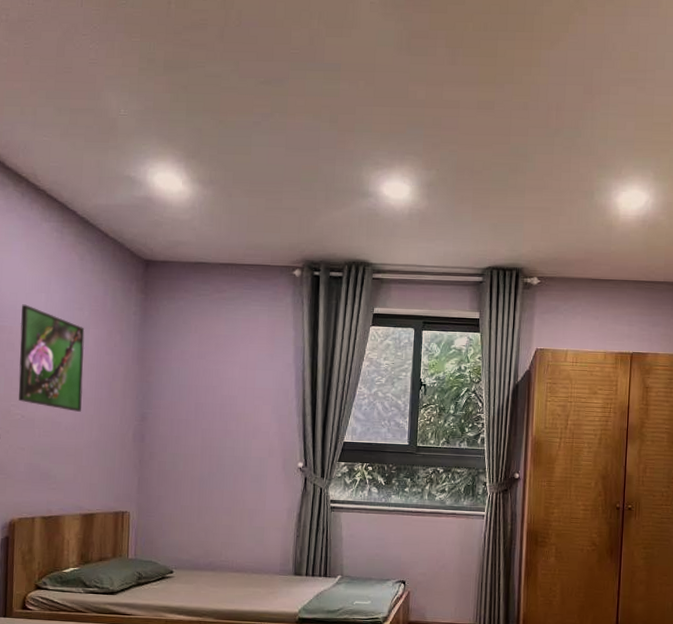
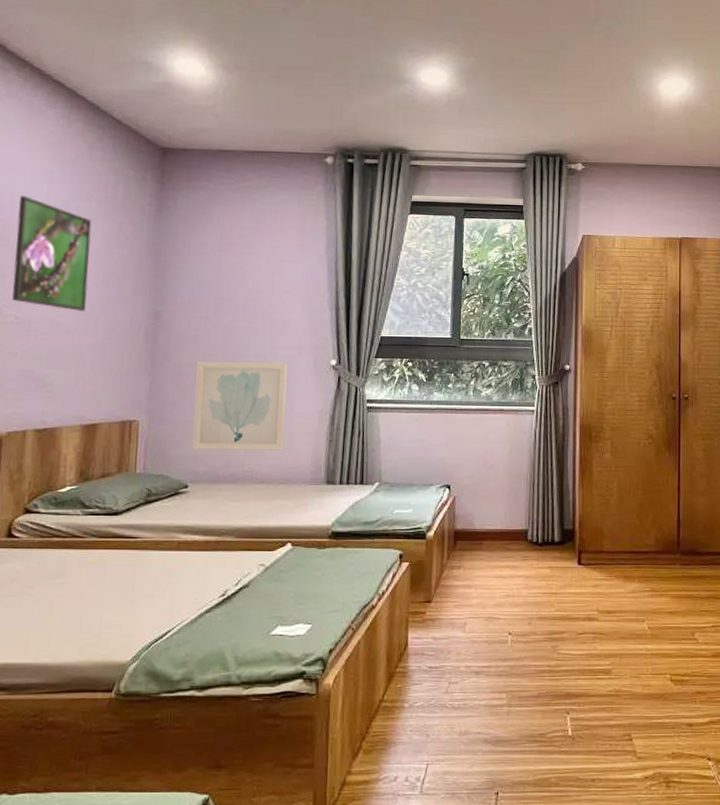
wall art: none [176,460,259,544] -> present [191,361,288,451]

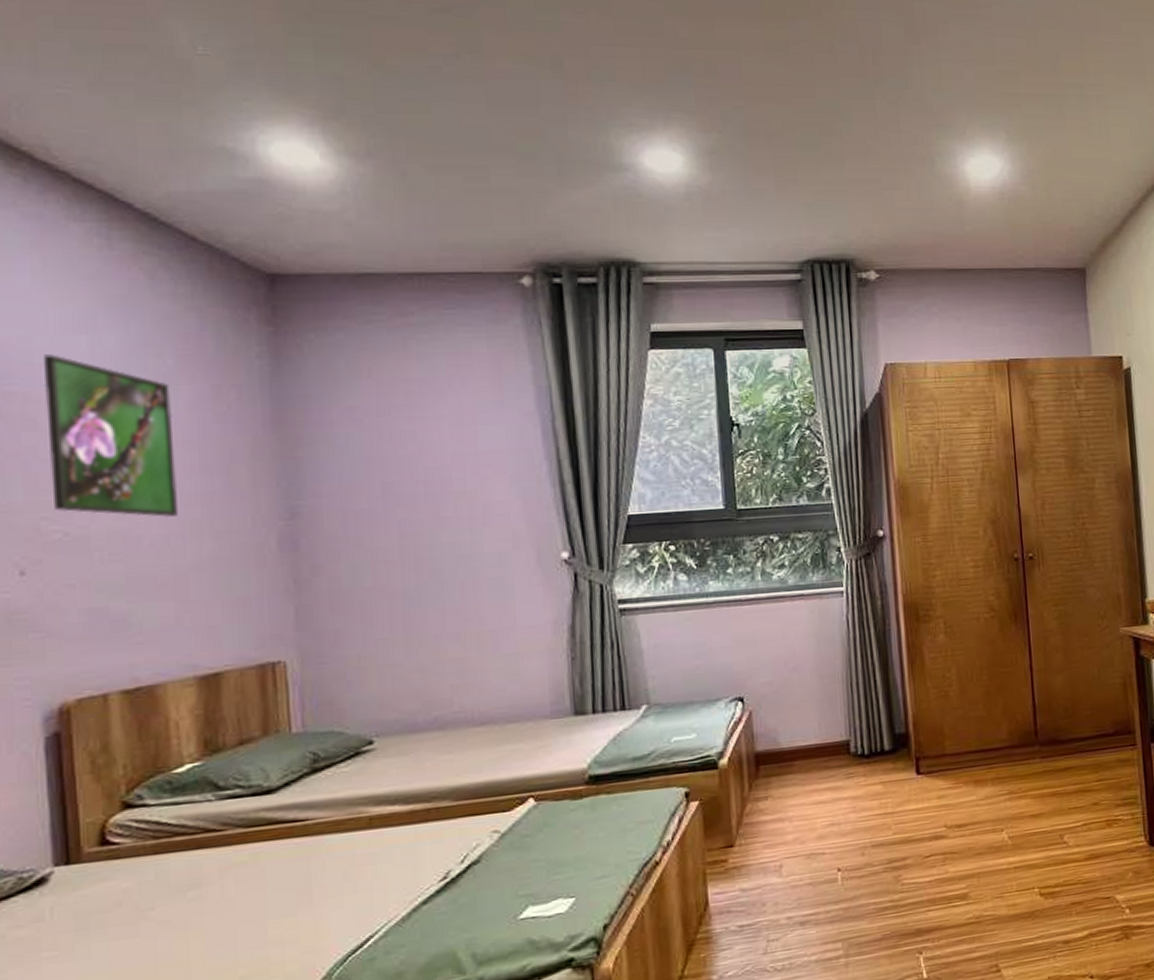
wall art: present [191,361,288,451] -> none [363,561,508,692]

